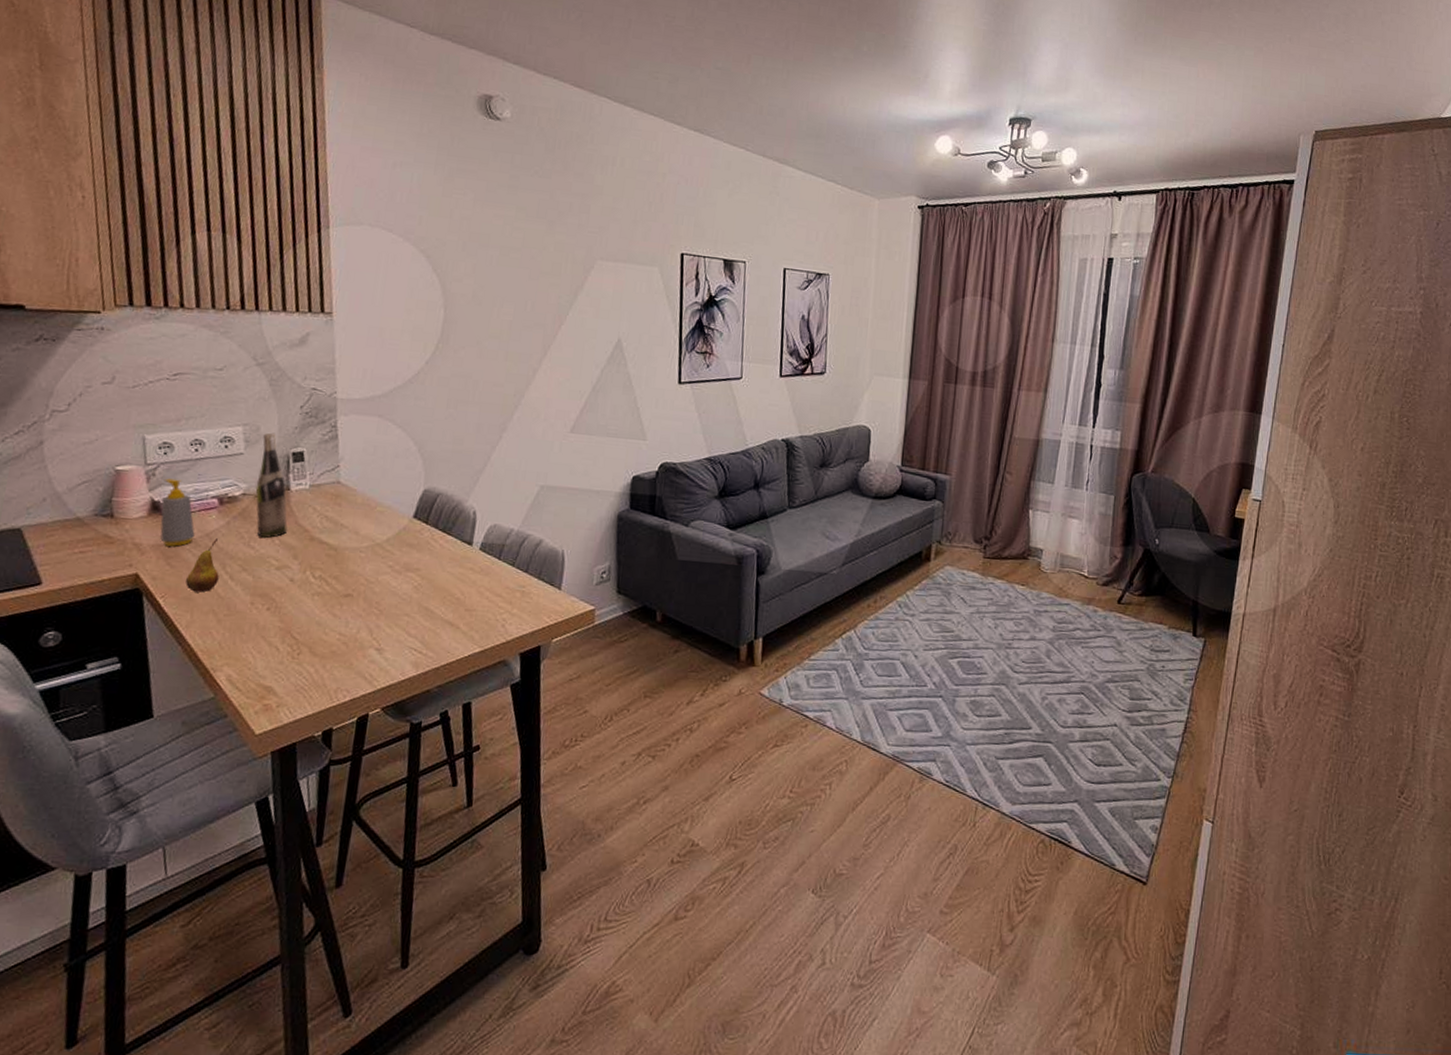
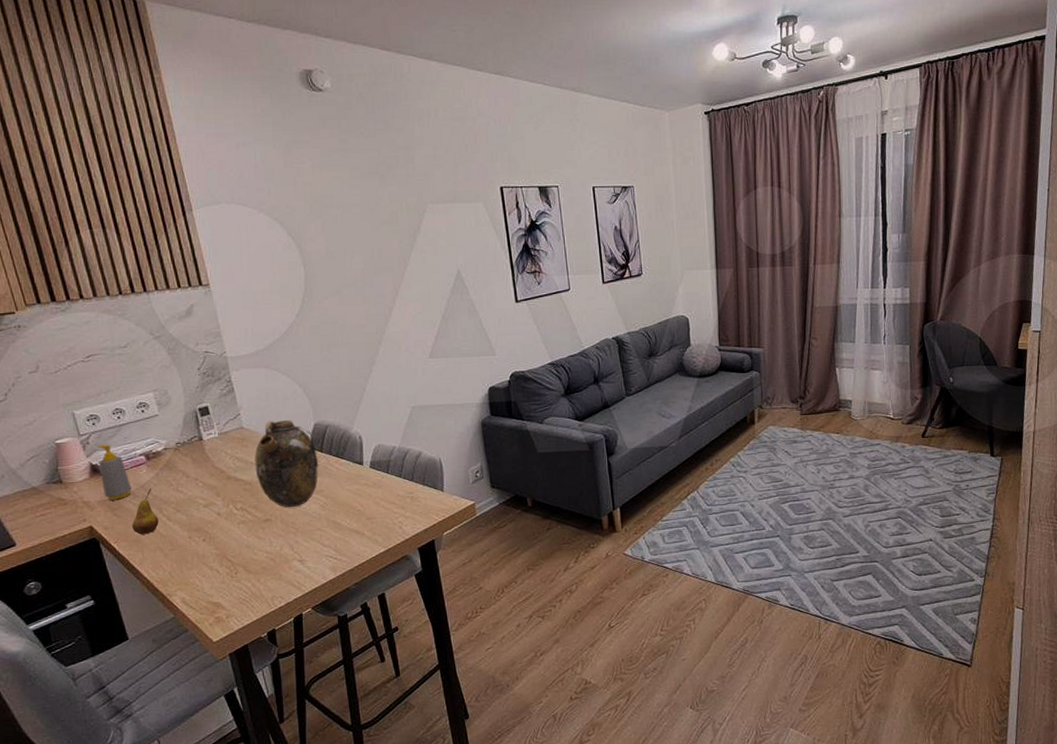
wine bottle: present [255,432,288,538] -> none [172,394,207,482]
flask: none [344,478,421,585] -> present [254,420,319,508]

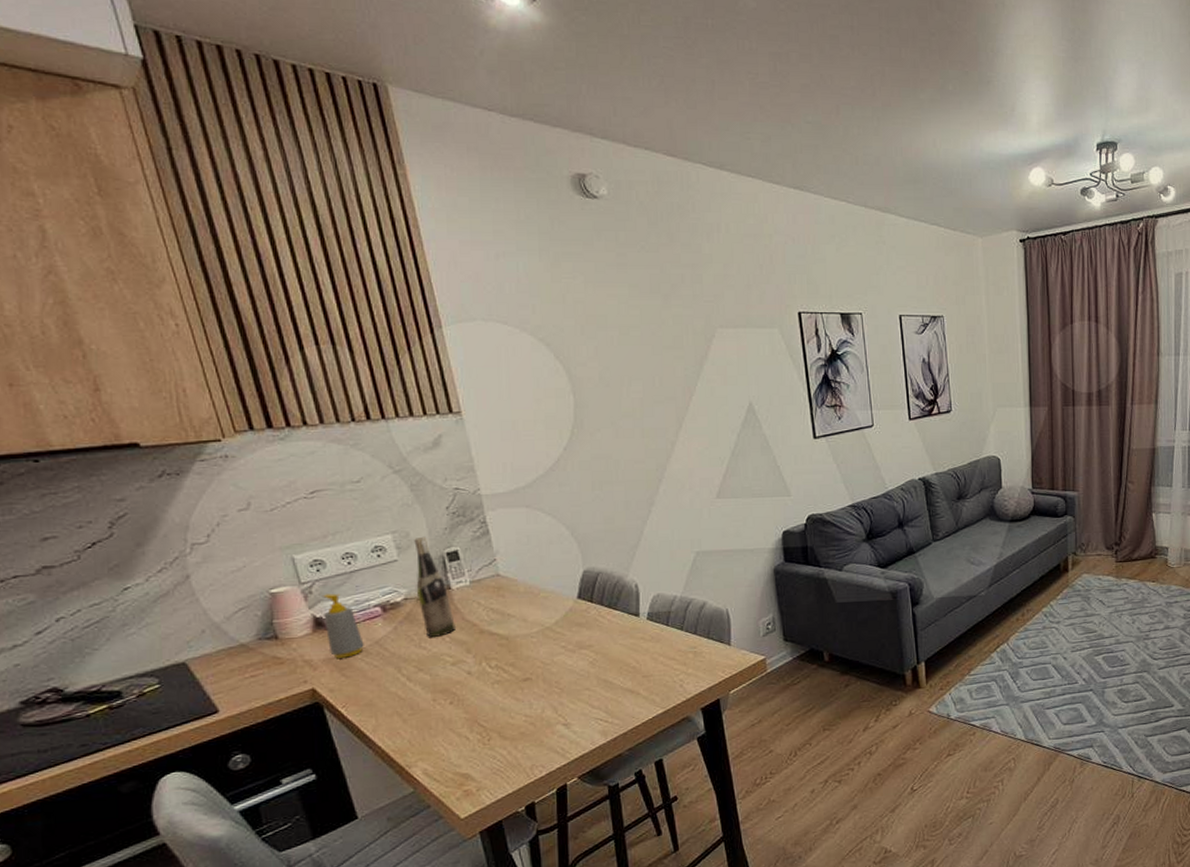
fruit: present [132,489,159,535] -> none [364,645,397,698]
wine bottle: none [172,394,207,482] -> present [414,536,455,637]
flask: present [254,420,319,508] -> none [513,566,588,666]

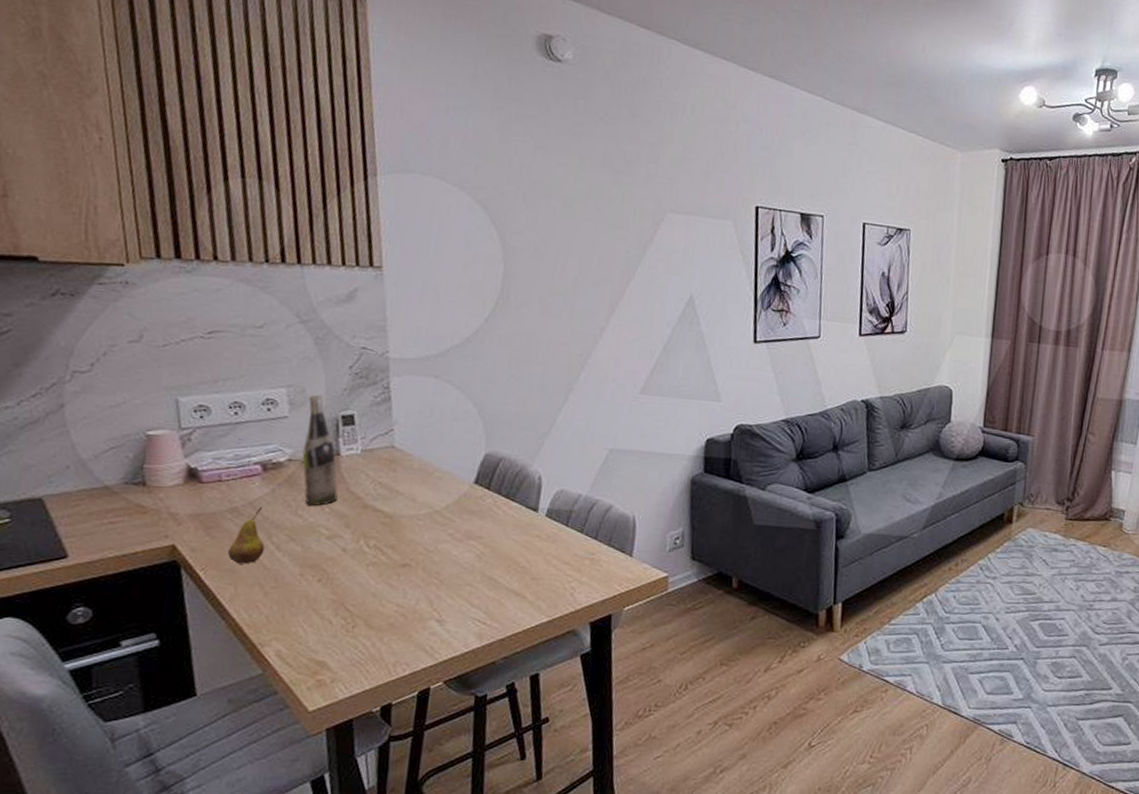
soap bottle: present [322,593,364,658] -> none [198,443,237,516]
fruit: none [364,645,397,698] -> present [228,507,265,564]

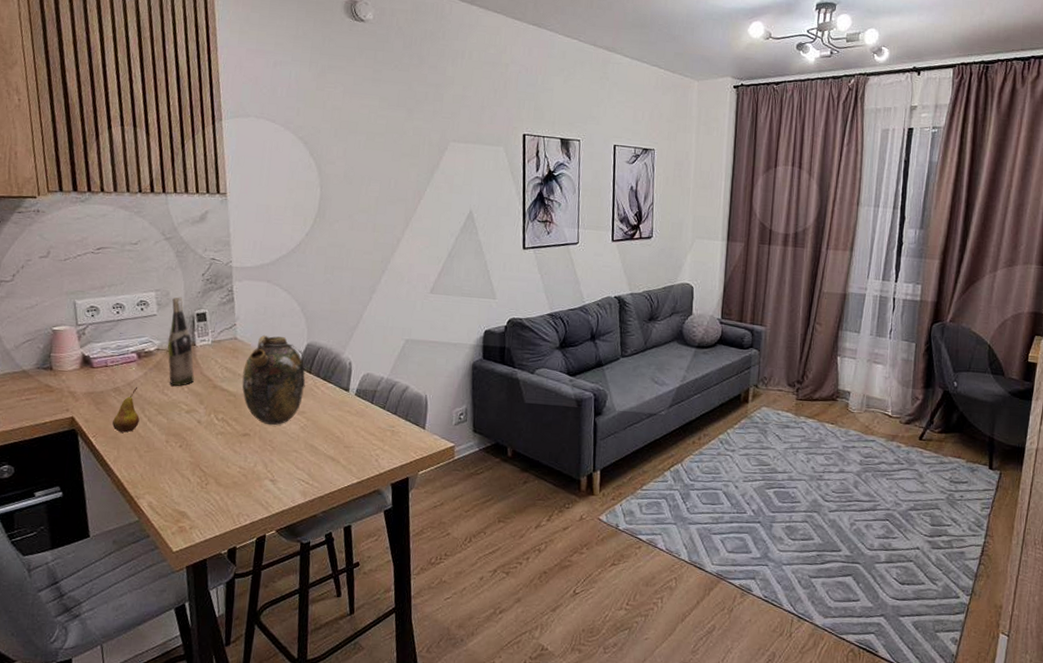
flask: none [400,442,483,554] -> present [242,334,306,426]

